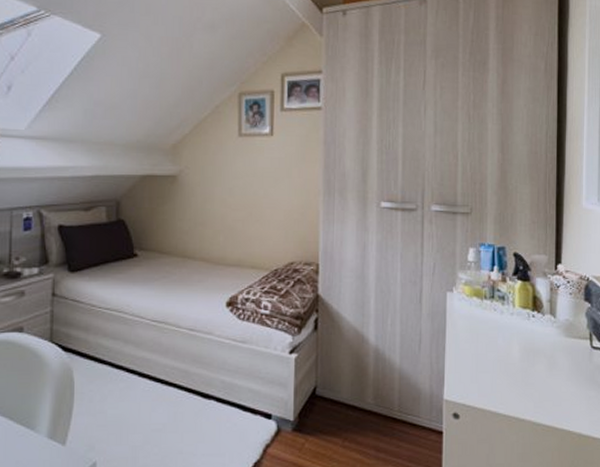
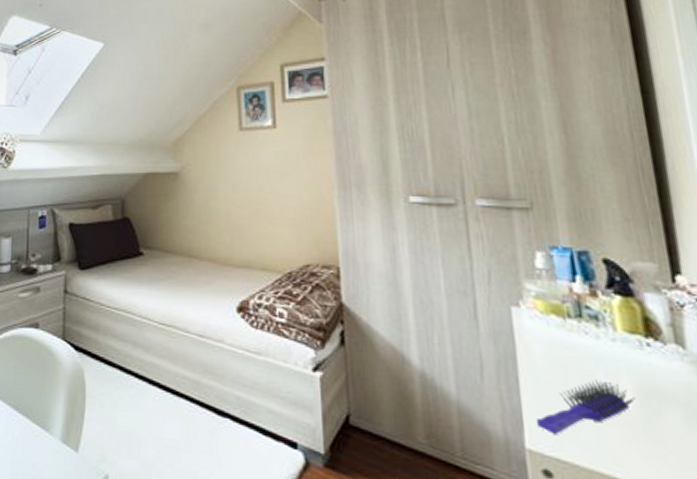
hairbrush: none [453,344,520,386] -> present [536,380,635,434]

